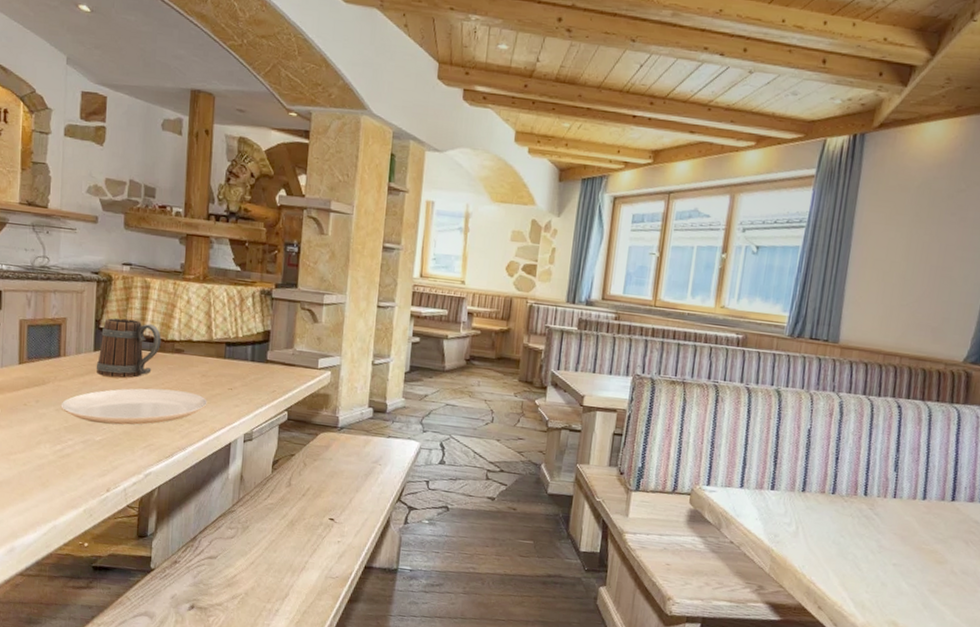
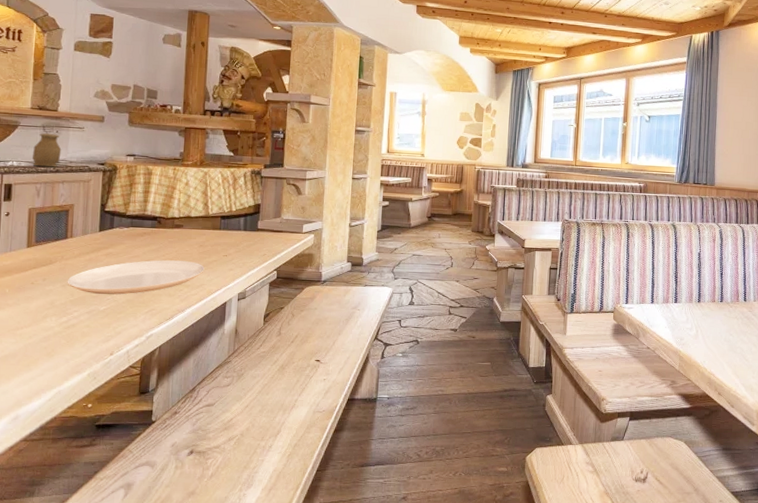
decorative jar: none [21,233,53,274] -> present [32,133,62,168]
beer mug: present [96,318,161,379] -> none [101,201,162,254]

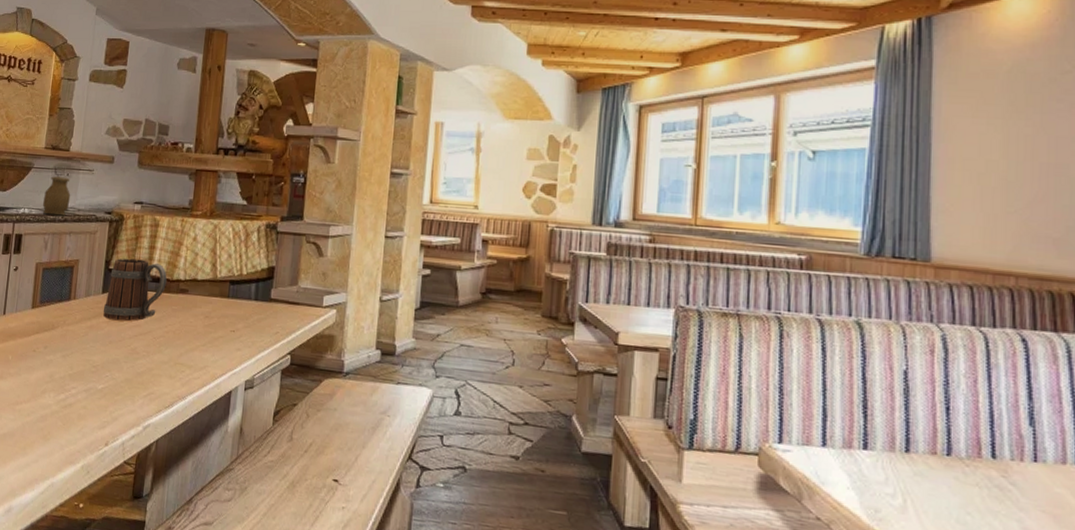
plate: present [67,260,205,295] -> none [67,331,209,372]
beer mug: none [101,201,162,254] -> present [103,258,167,322]

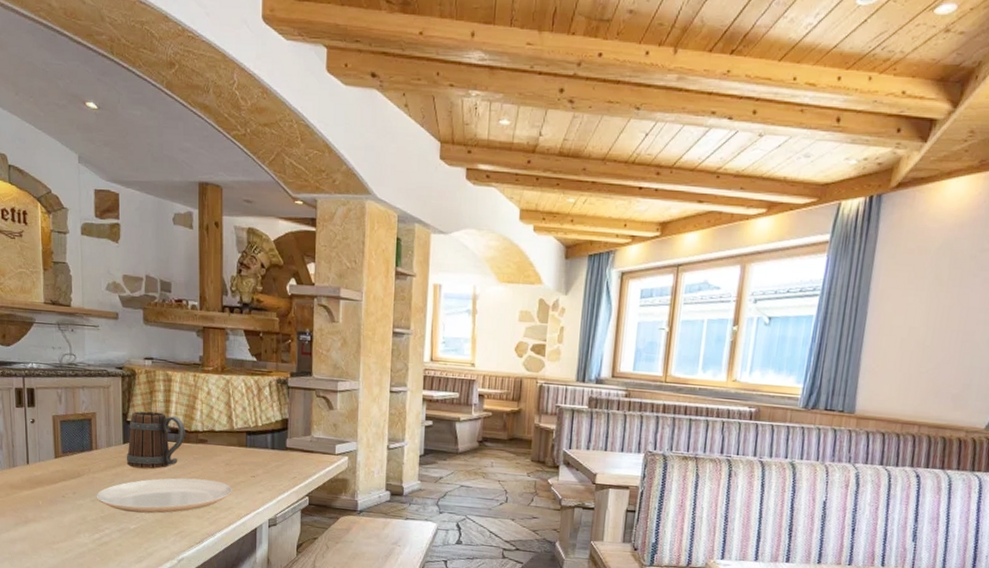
decorative jar: present [42,176,71,216] -> none [50,331,79,371]
plate: none [67,331,209,372] -> present [96,478,232,514]

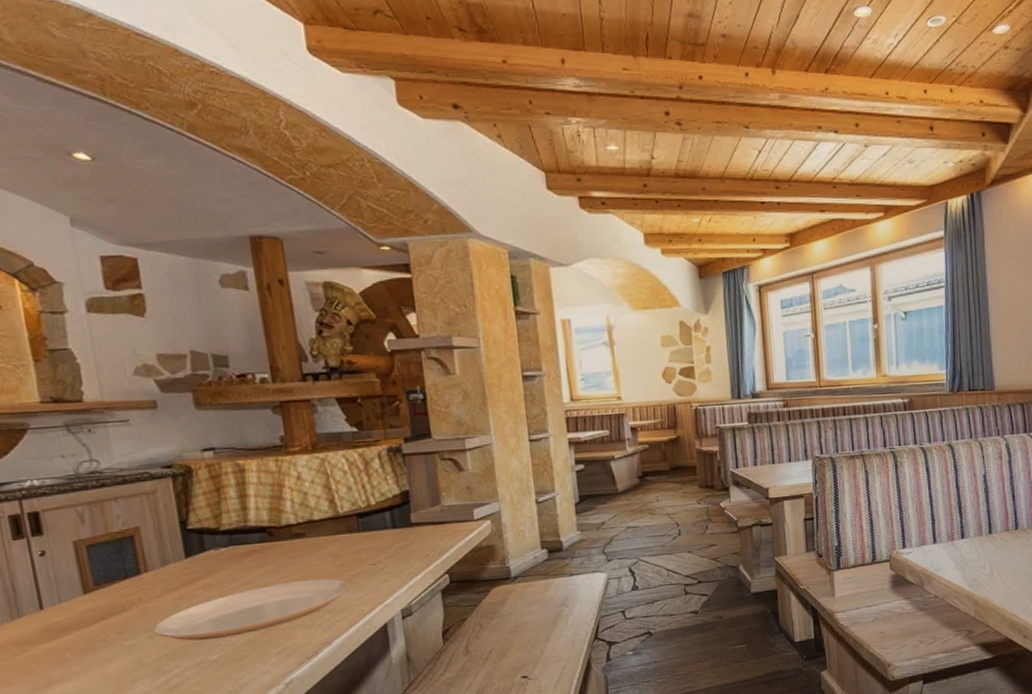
beer mug: present [126,411,185,469] -> none [191,511,274,585]

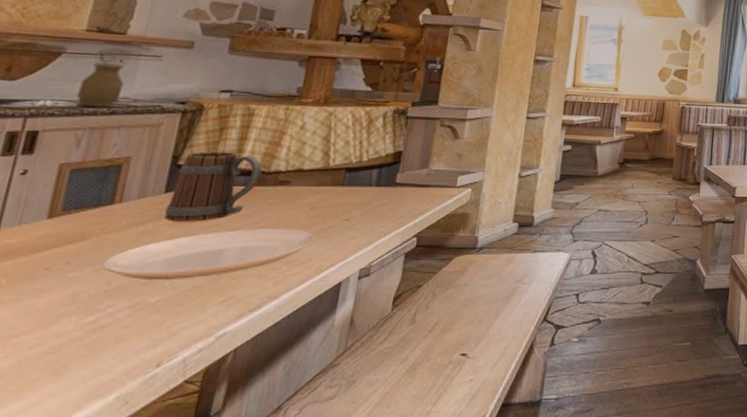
decorative jar: none [58,434,104,483] -> present [75,63,125,108]
beer mug: none [191,511,274,585] -> present [164,151,262,222]

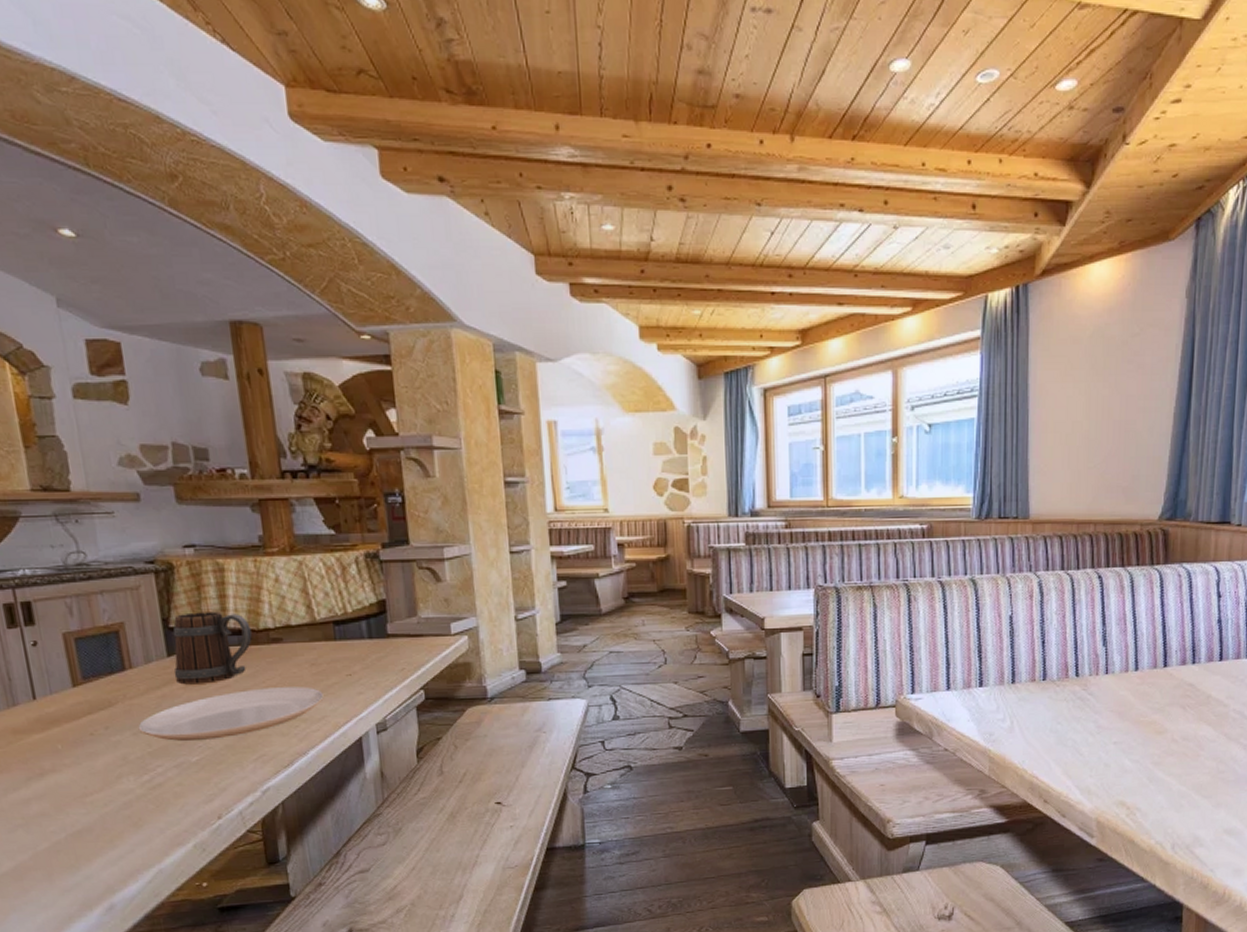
decorative jar: present [75,63,125,108] -> none [48,524,90,573]

